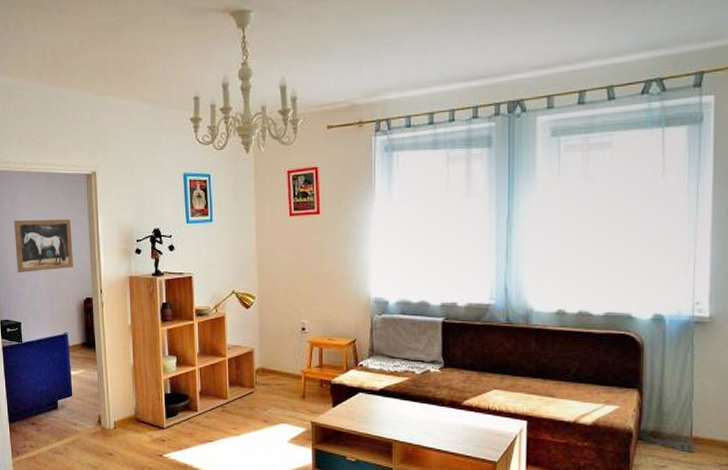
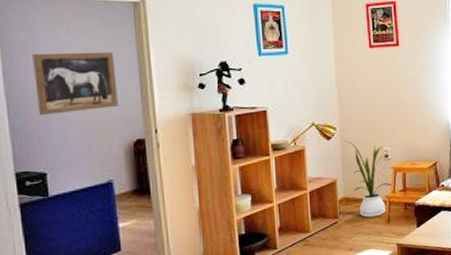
house plant: none [262,310,310,391] -> present [344,140,393,218]

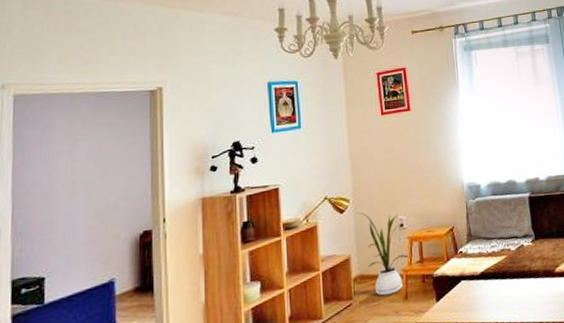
wall art: present [32,51,118,116] -> none [43,141,128,215]

